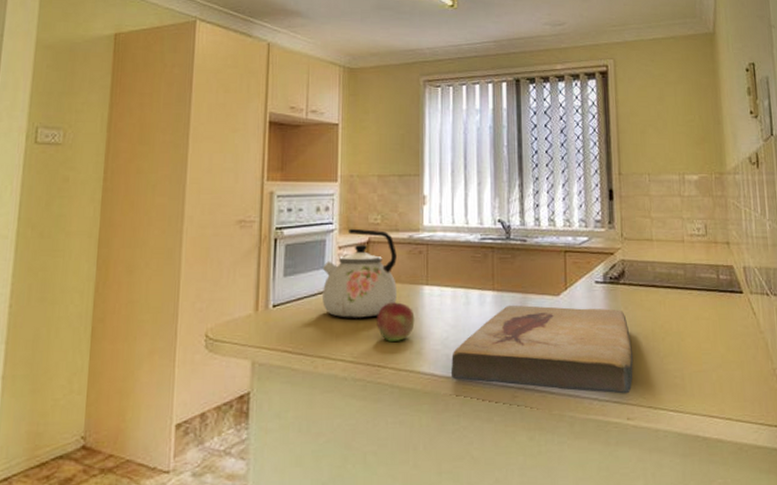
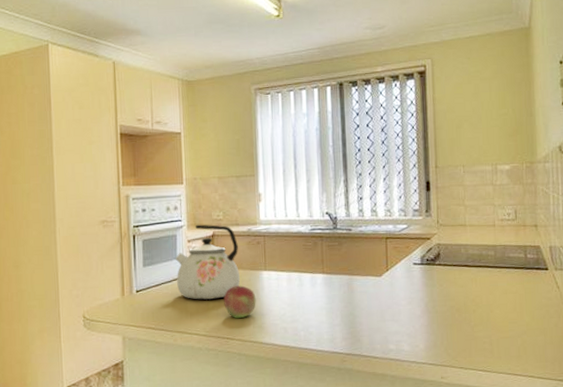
fish fossil: present [450,305,634,394] -> none [288,285,447,358]

